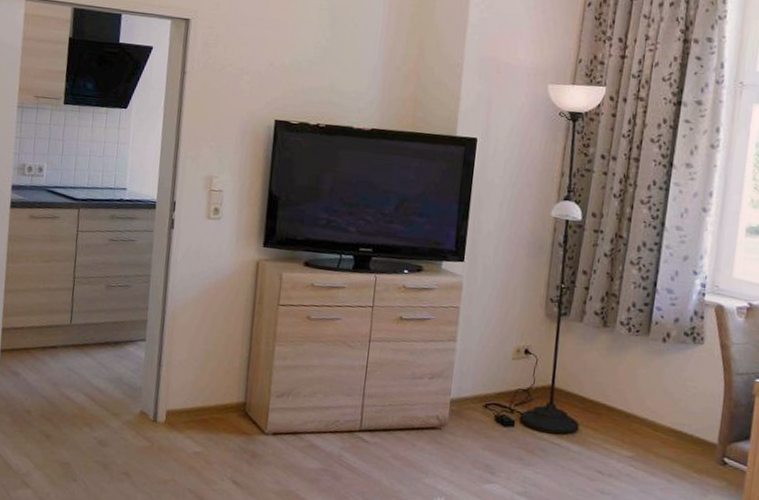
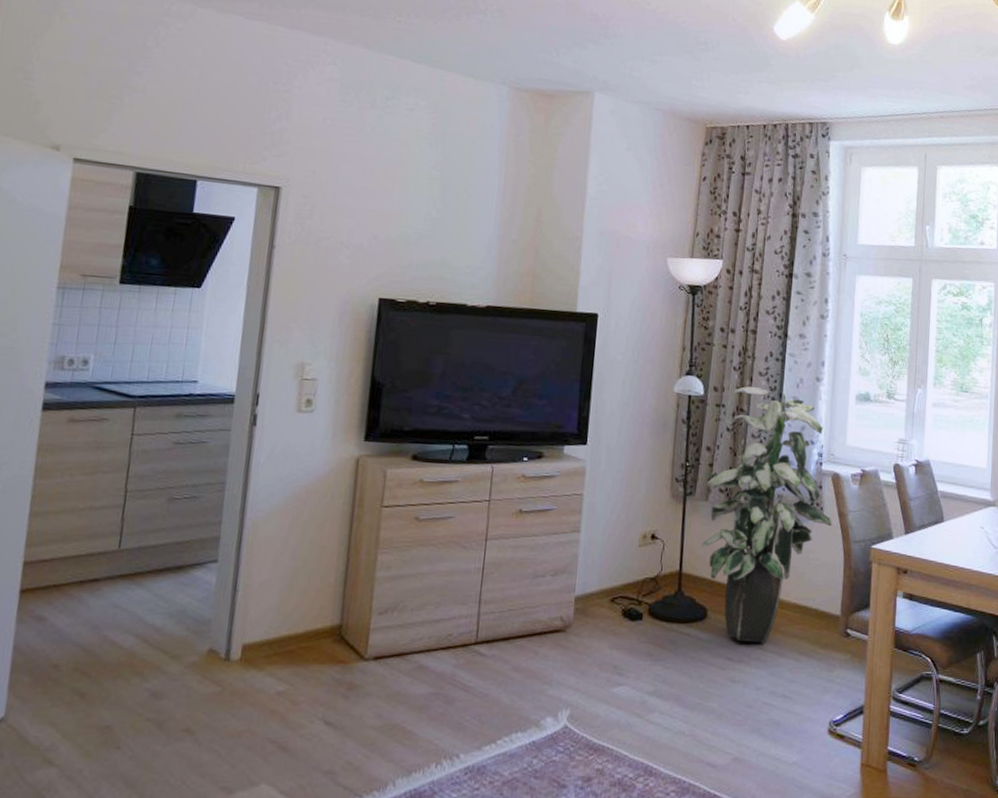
indoor plant: none [575,213,713,462] -> present [702,386,832,644]

